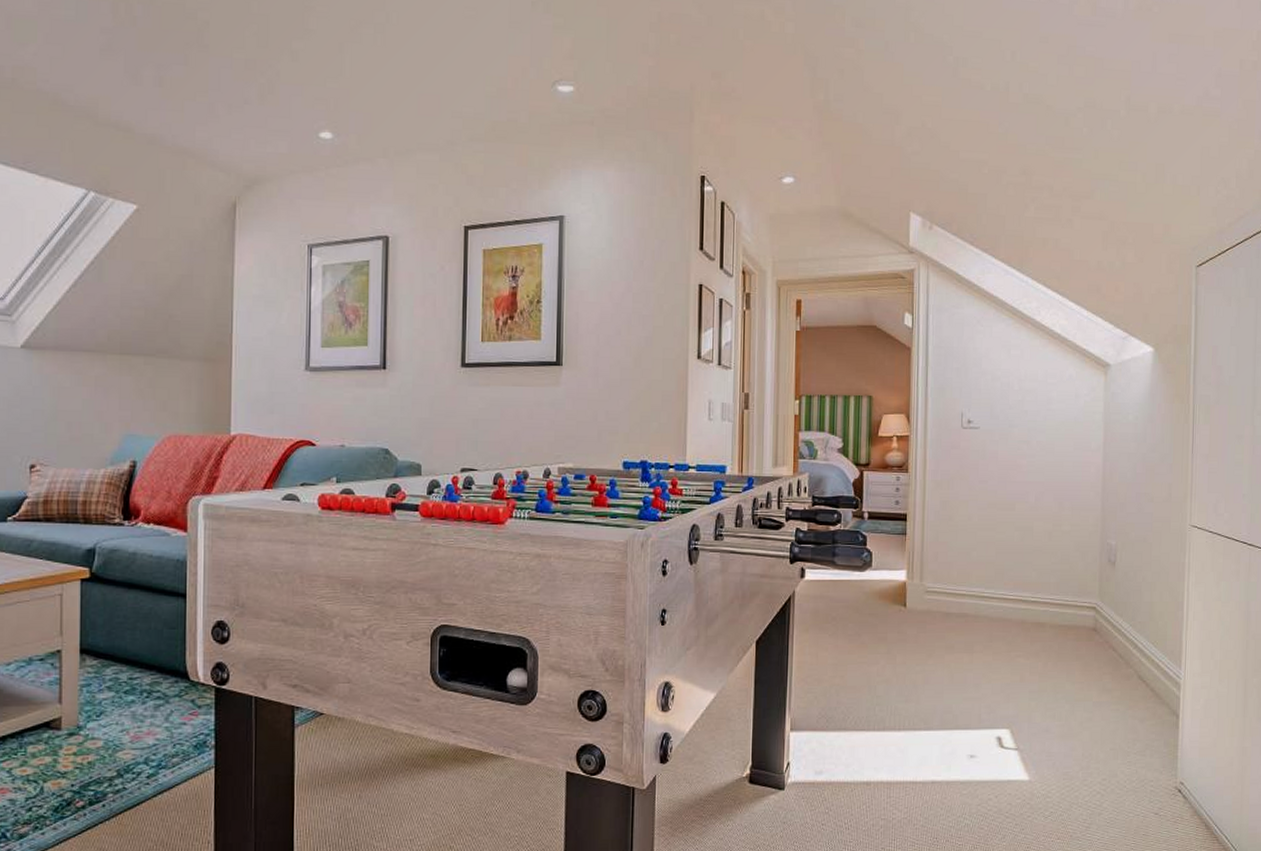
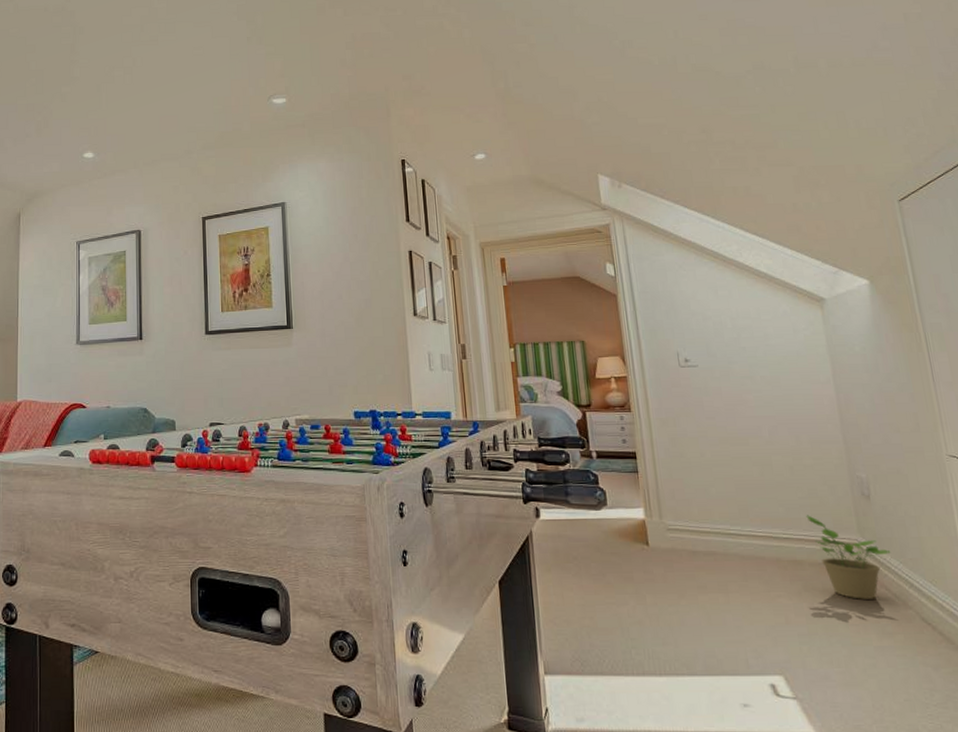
potted plant: none [1055,579,1124,659] -> present [806,515,891,599]

